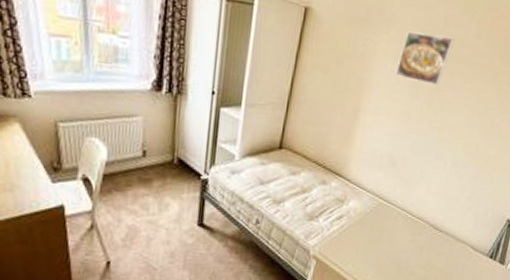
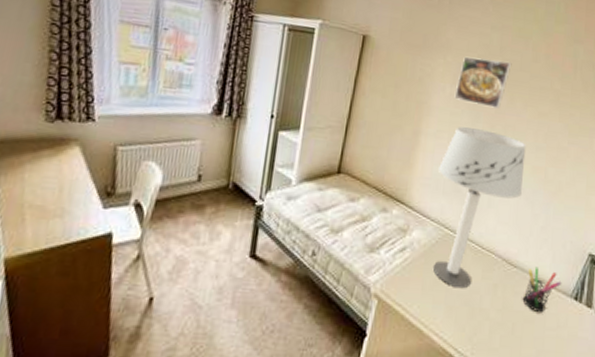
table lamp: none [366,103,461,250] -> present [432,126,526,289]
pen holder: none [444,231,481,270] -> present [522,266,562,313]

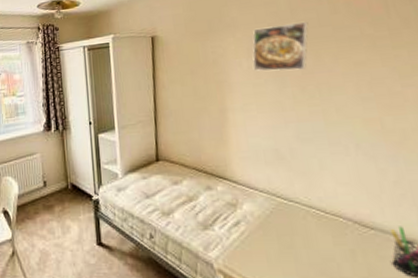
table lamp: present [432,126,526,289] -> none [254,93,358,258]

